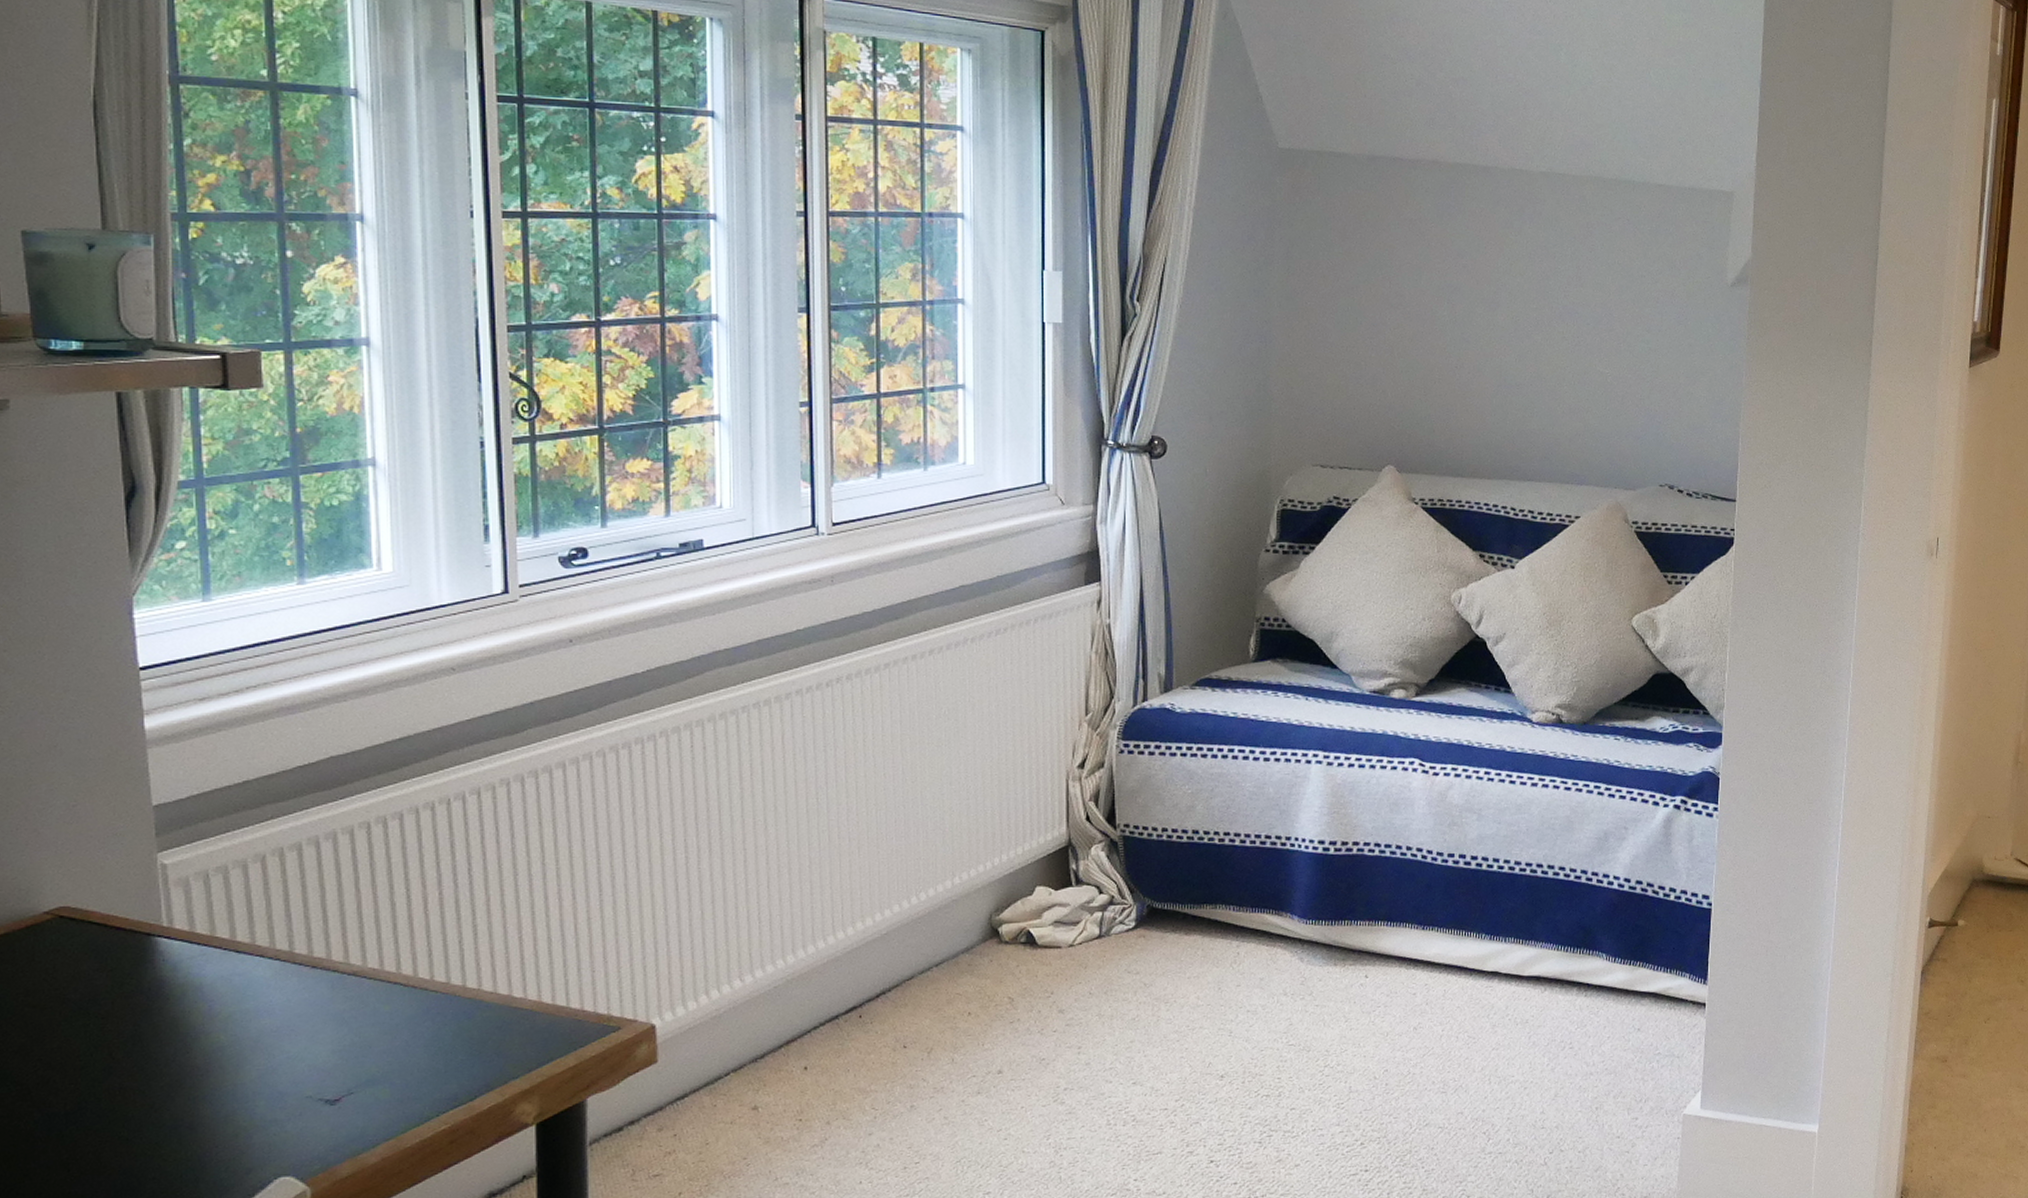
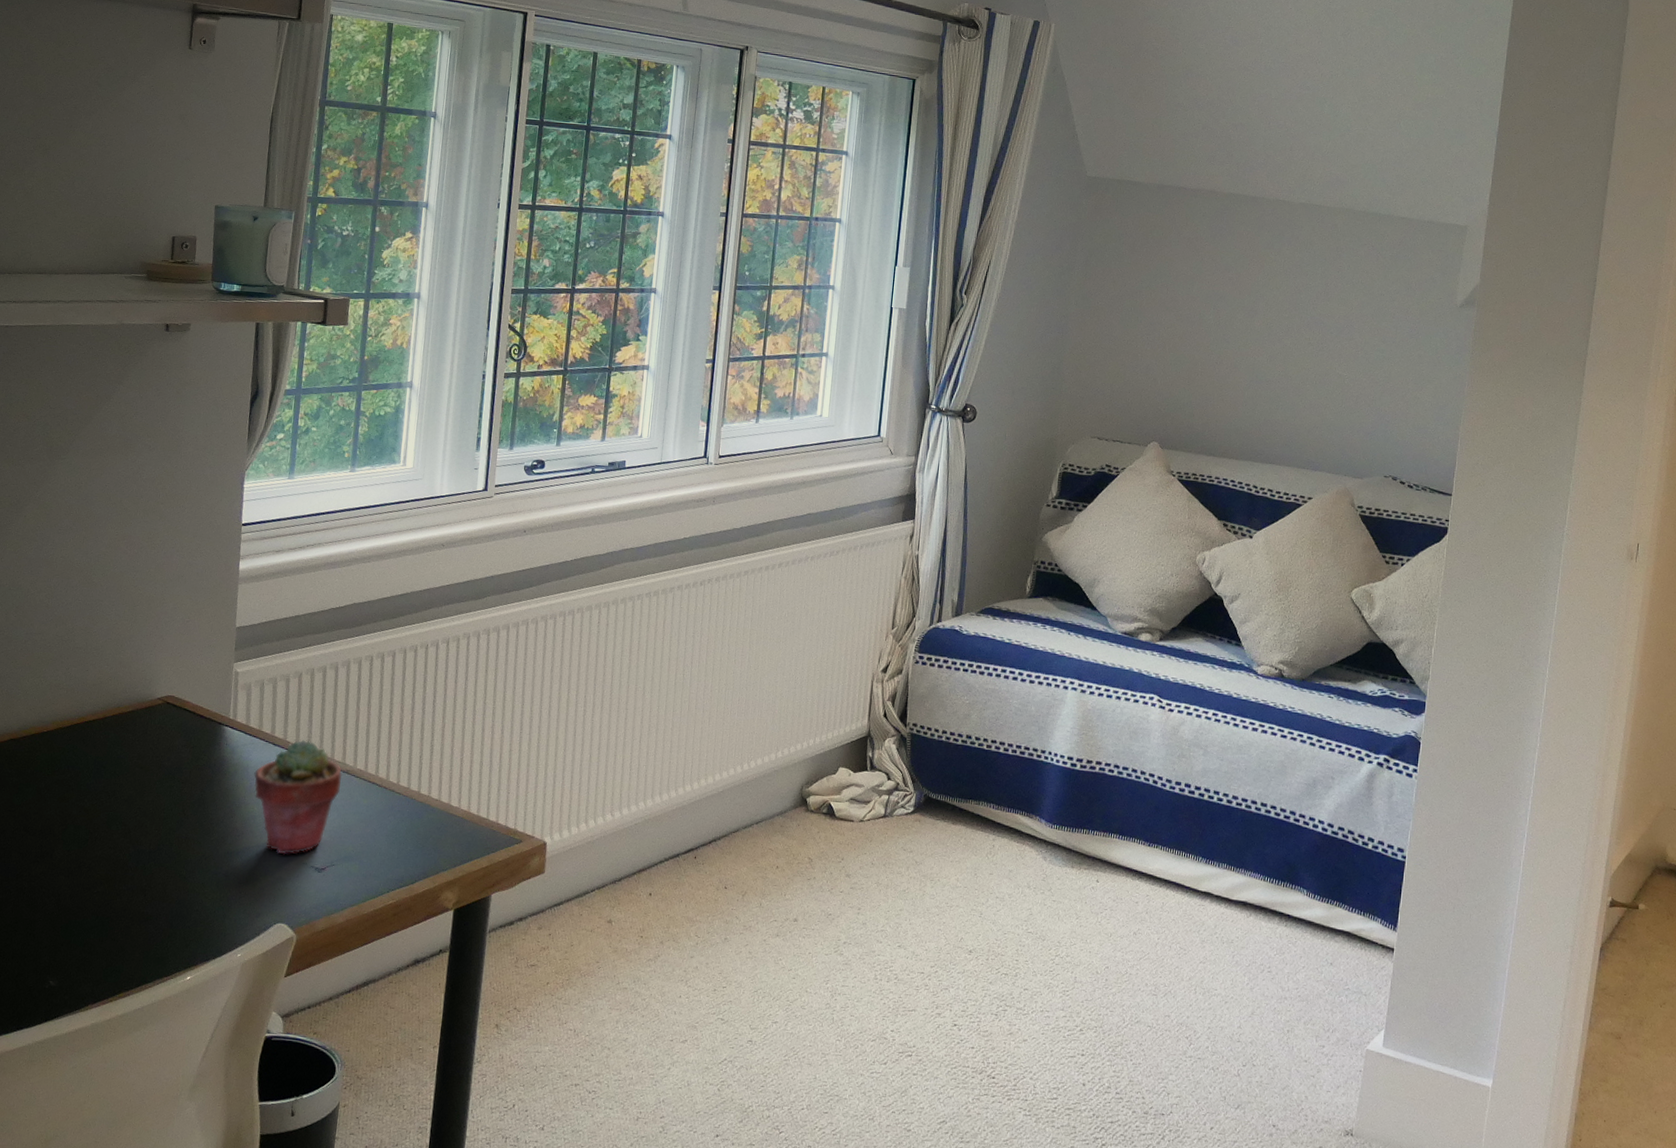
potted succulent: none [213,940,348,1090] -> present [253,739,343,855]

